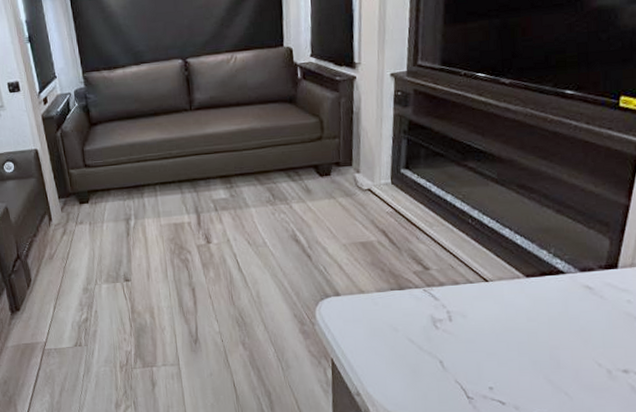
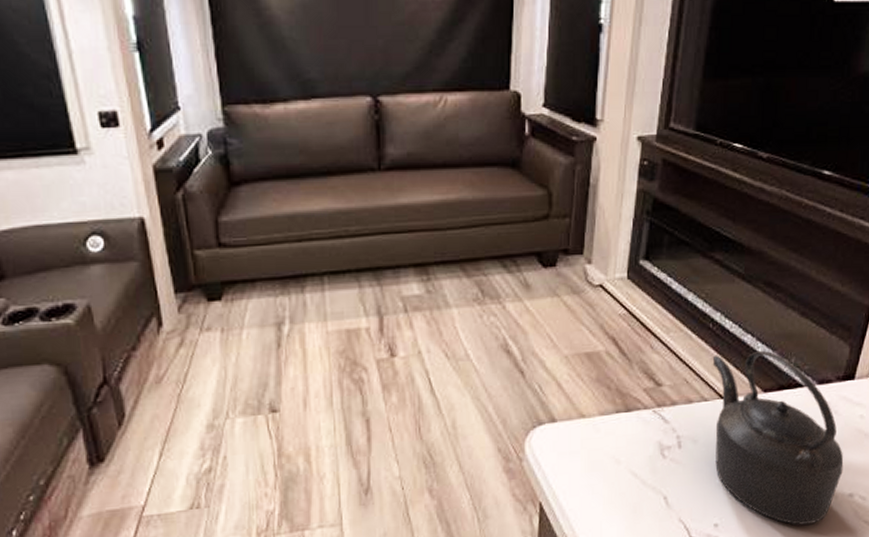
kettle: none [474,242,615,394] -> present [712,350,844,525]

